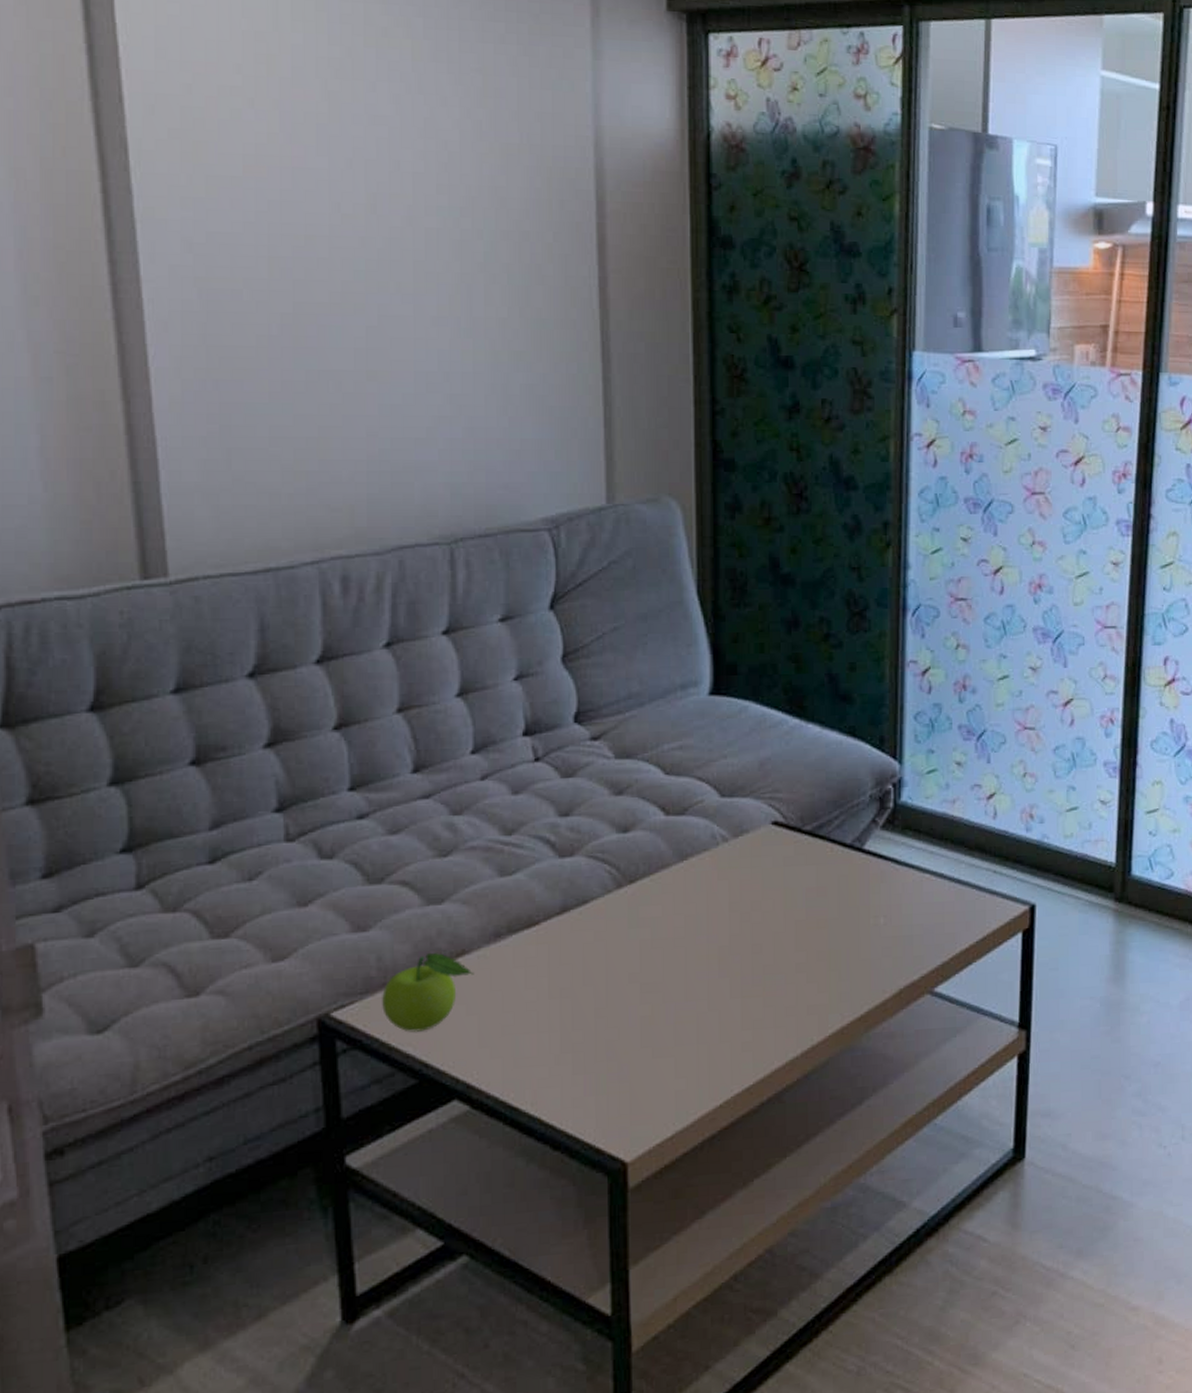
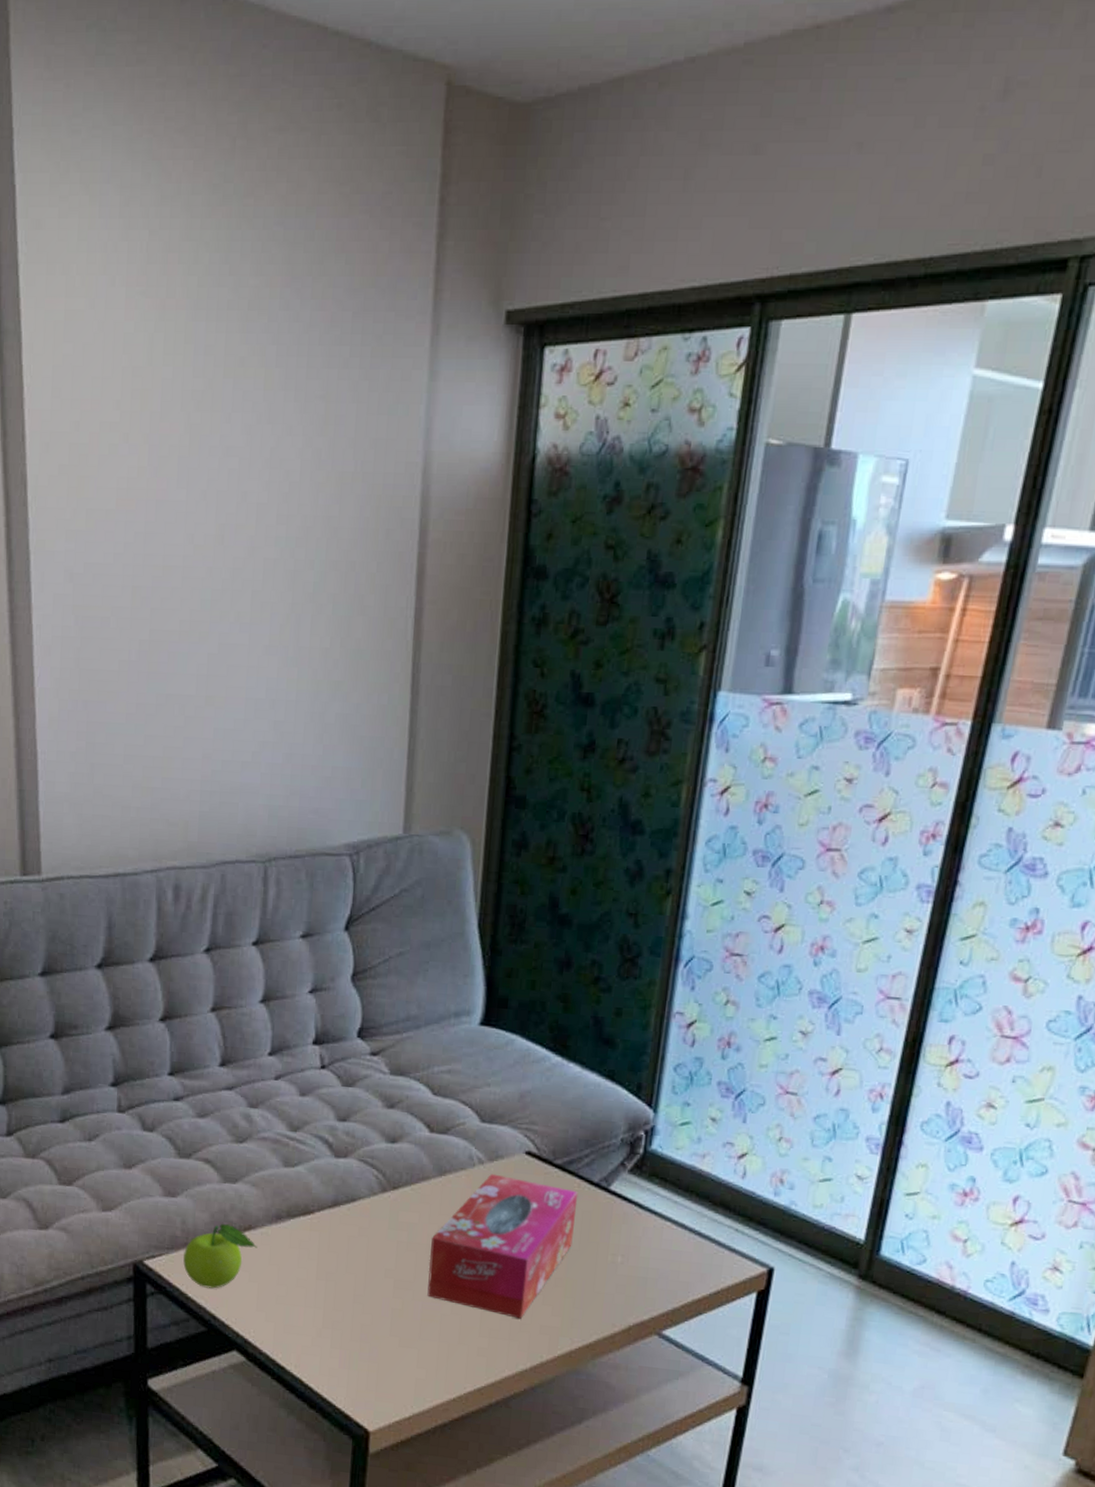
tissue box: none [677,850,832,1003] -> present [427,1173,579,1319]

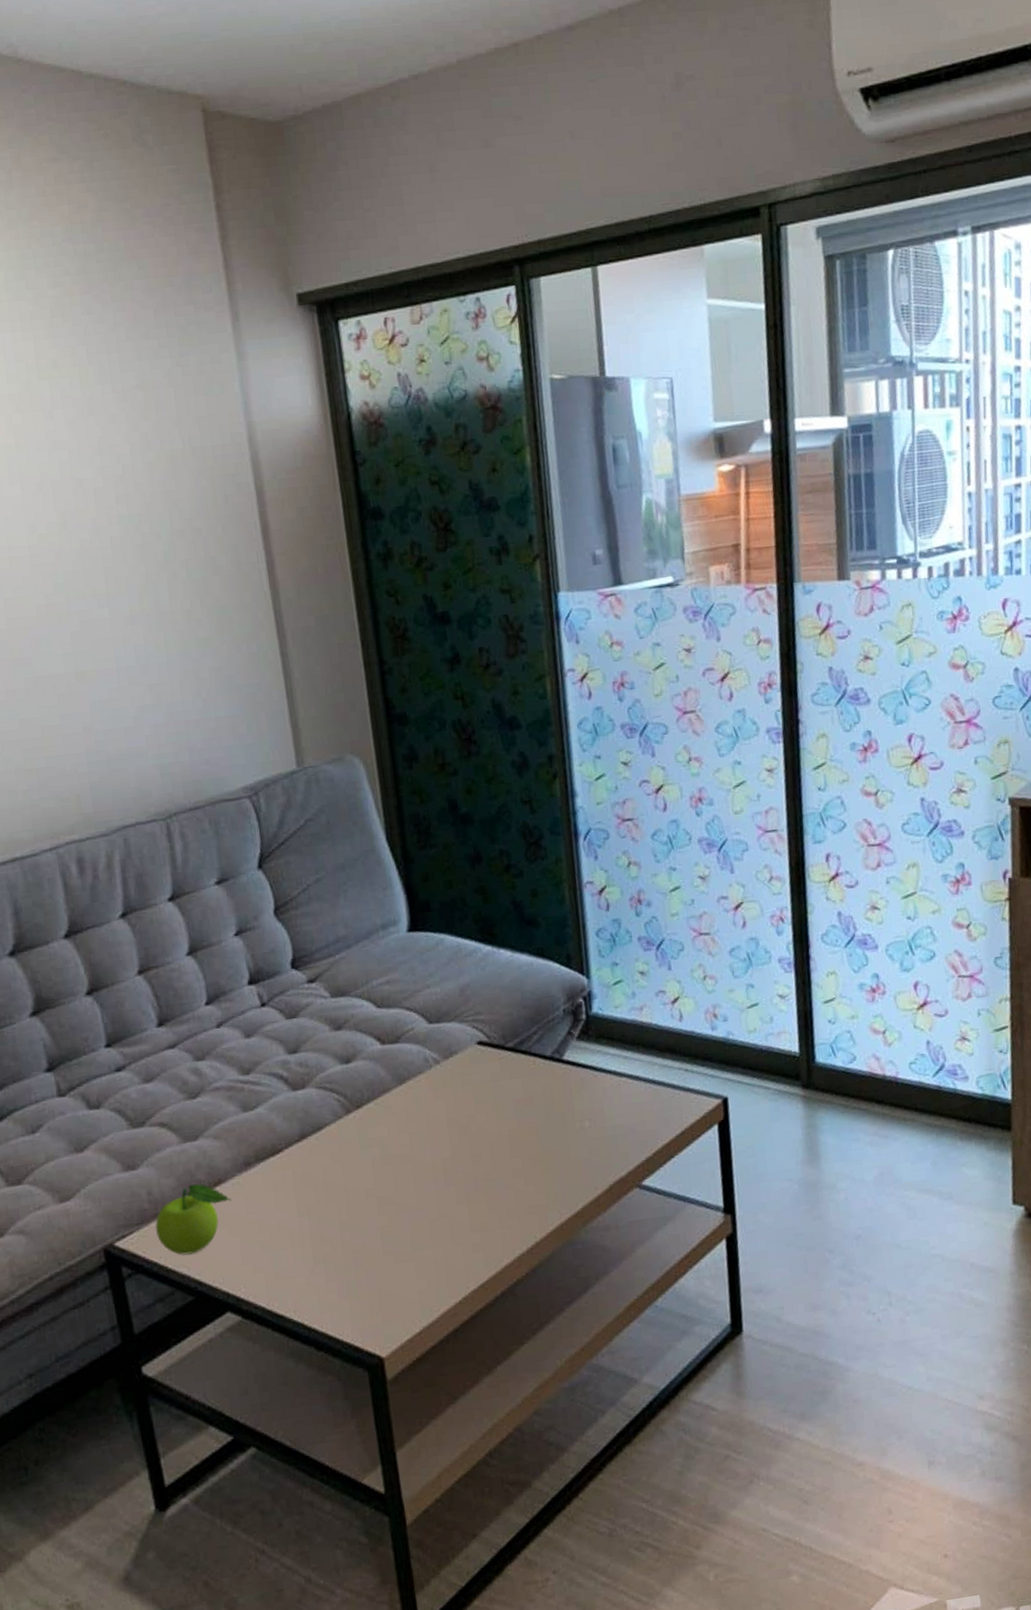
tissue box: present [427,1173,579,1319] -> none [405,1068,540,1207]

